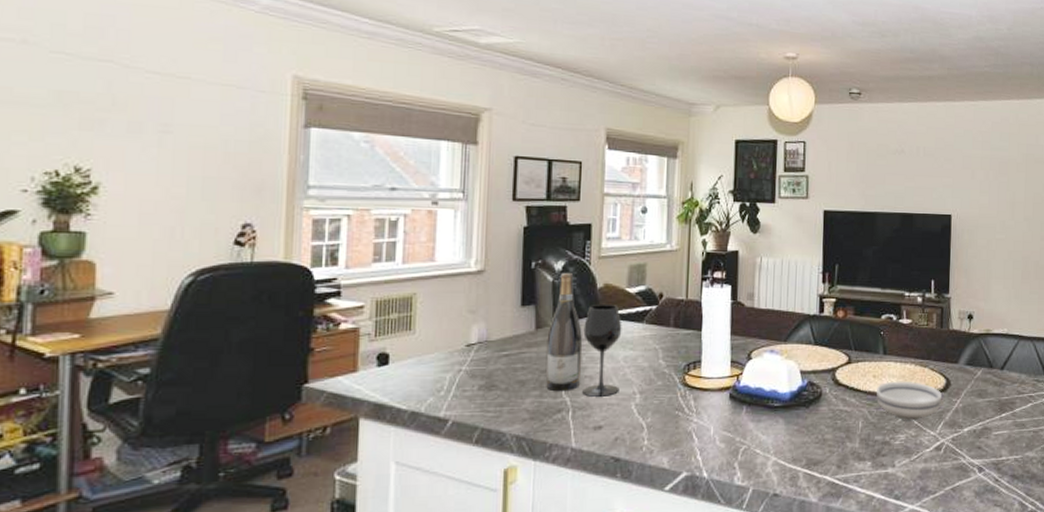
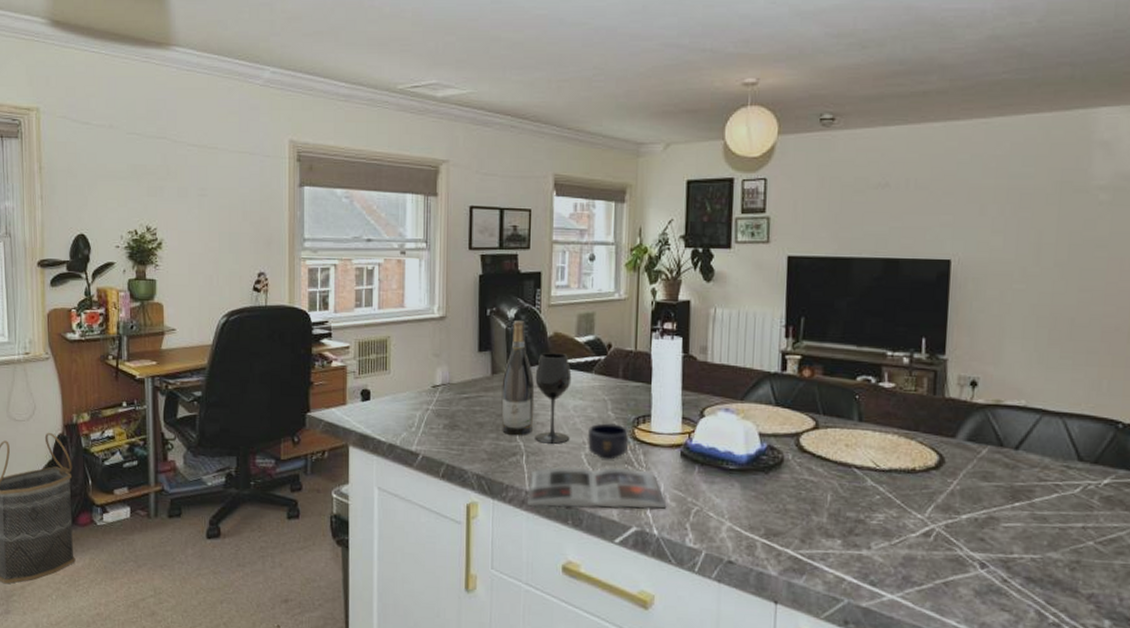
magazine: none [572,414,716,464] -> present [526,466,667,509]
mug: none [637,372,680,408] -> present [587,423,630,459]
bowl: present [876,381,943,420] -> none [848,452,934,499]

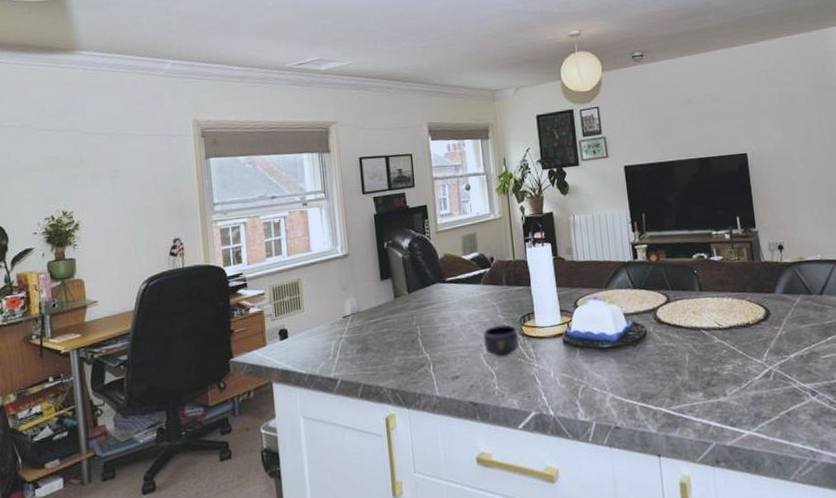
wine bottle: present [501,319,535,435] -> none [404,247,436,349]
magazine: present [526,466,667,509] -> none [438,360,558,410]
wineglass: present [535,353,572,444] -> none [432,271,469,352]

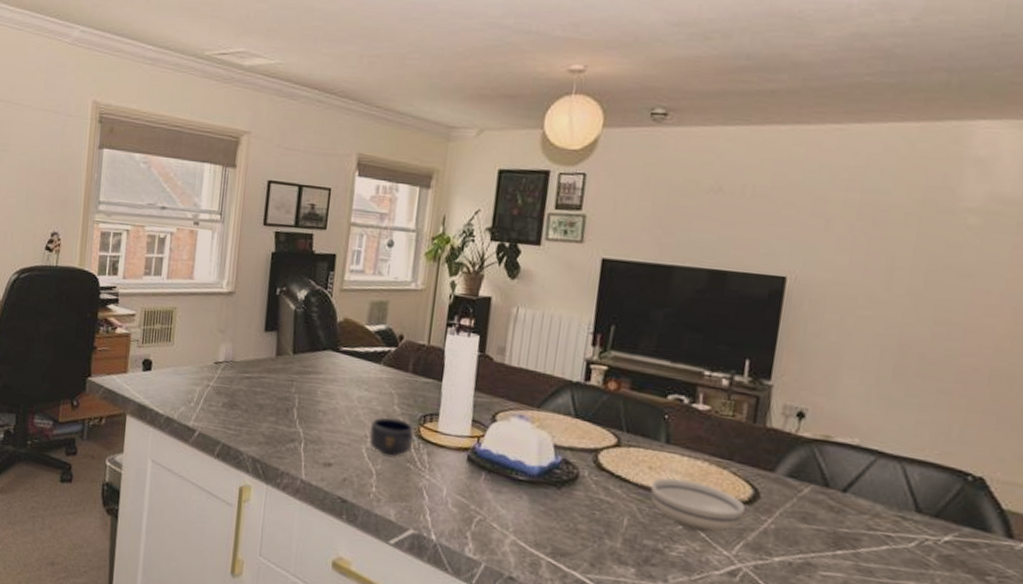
bowl: none [697,314,764,351] -> present [650,477,746,532]

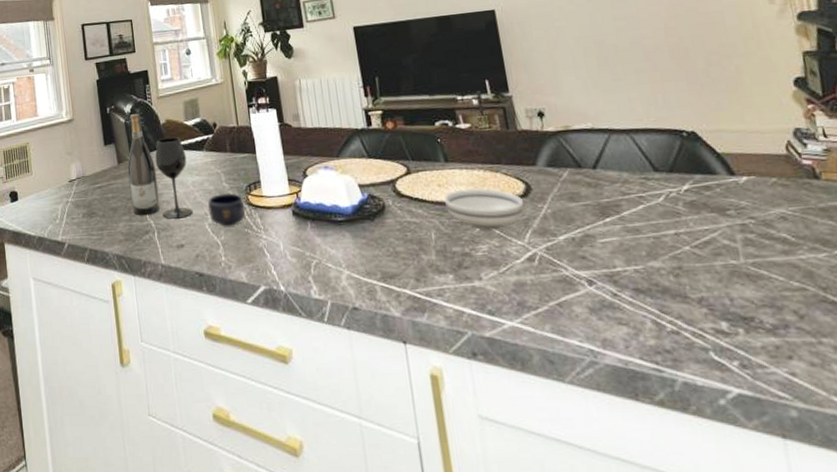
wine bottle: none [282,301,320,422] -> present [127,113,160,215]
wineglass: none [315,338,359,435] -> present [155,137,193,219]

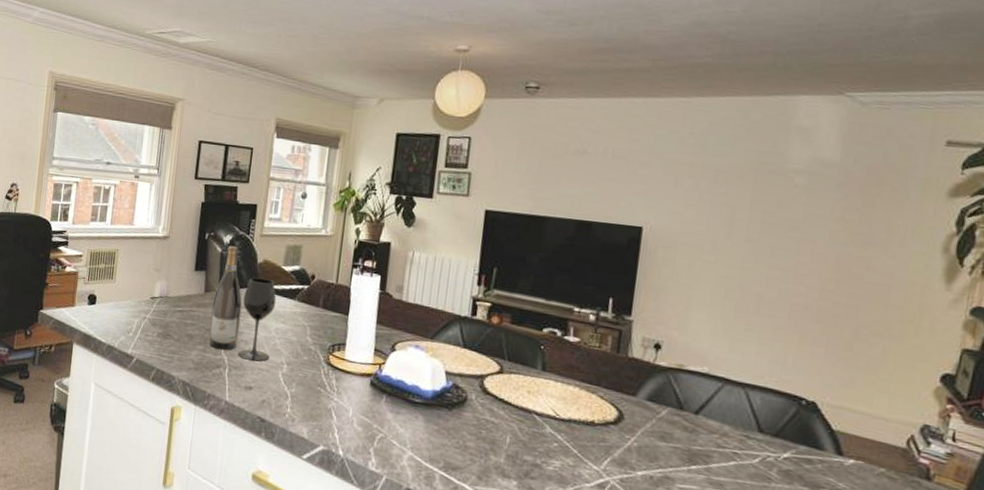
mug: present [207,193,246,227] -> none [285,346,325,381]
bowl: present [443,188,525,230] -> none [529,401,612,449]

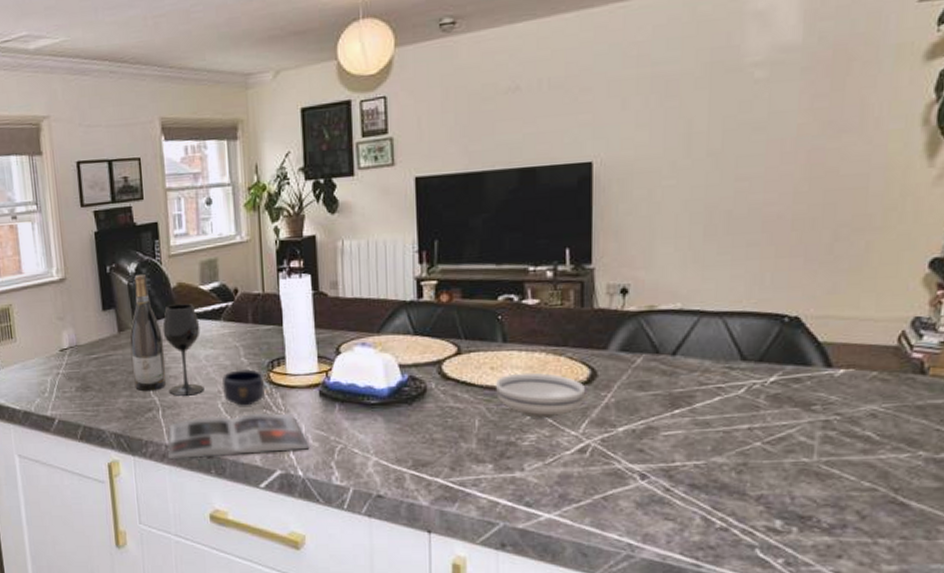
magazine: none [225,382,353,432] -> present [167,413,310,460]
mug: none [285,346,325,381] -> present [221,369,266,406]
bowl: none [529,401,612,449] -> present [495,372,586,418]

